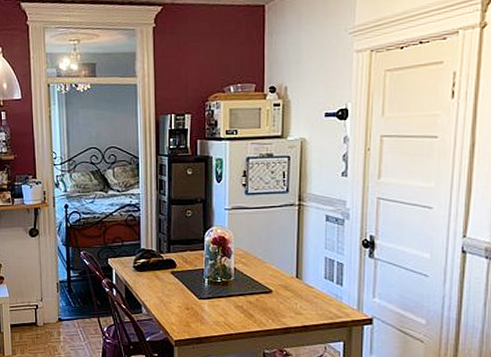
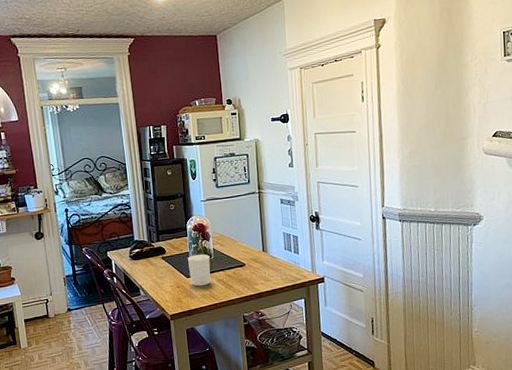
candle holder: none [202,272,229,311] -> present [188,254,211,287]

